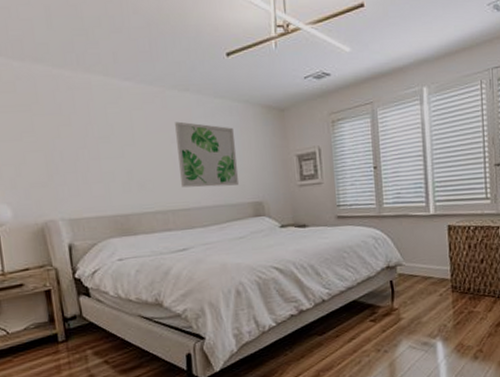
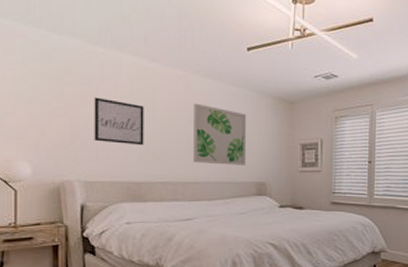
wall art: none [67,126,127,175] -> present [94,97,144,146]

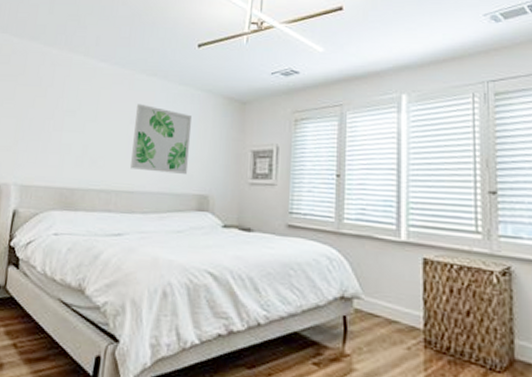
wall art: present [94,97,144,146] -> none [36,98,88,149]

